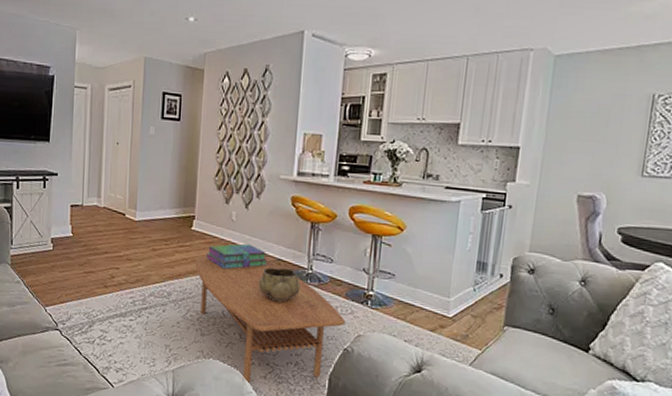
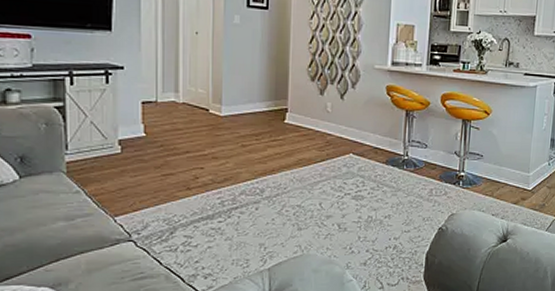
coffee table: present [195,255,345,384] -> none [289,148,439,272]
stack of books: present [207,243,267,270] -> none [302,134,364,161]
decorative bowl: present [258,267,301,302] -> none [355,156,397,189]

